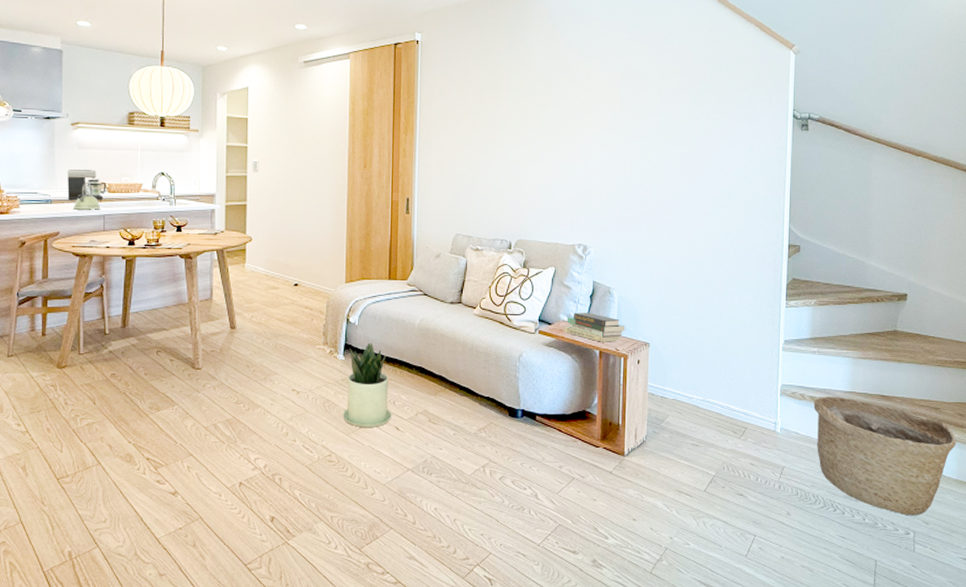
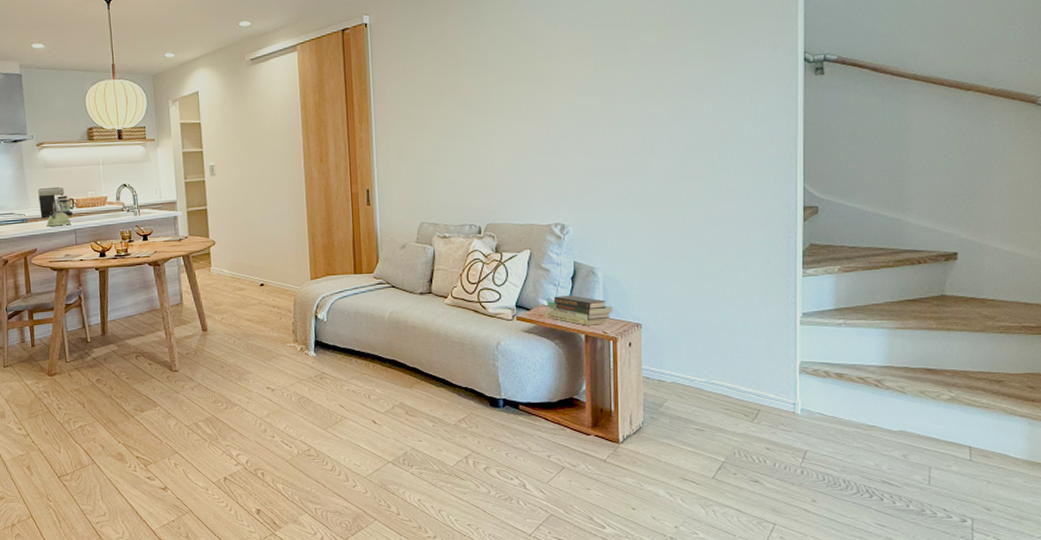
planter: present [342,342,392,427] -> none [318,338,368,422]
basket: present [813,396,956,516] -> none [841,372,1025,502]

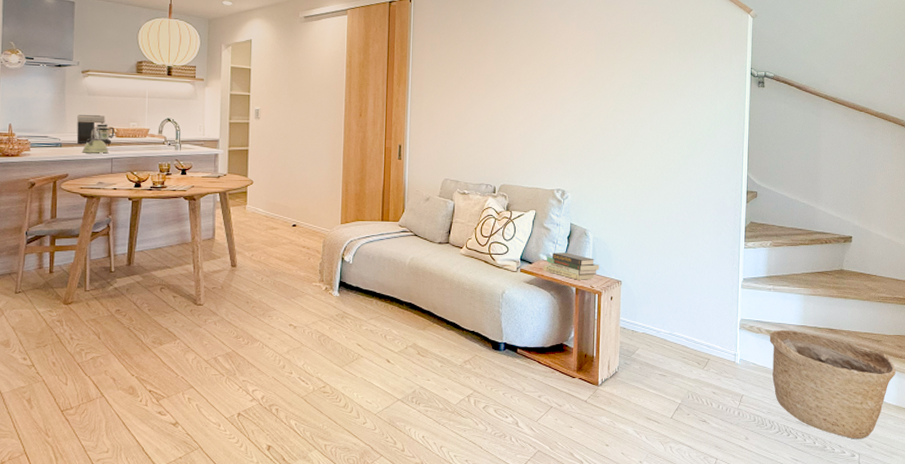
basket: none [841,372,1025,502] -> present [769,329,896,439]

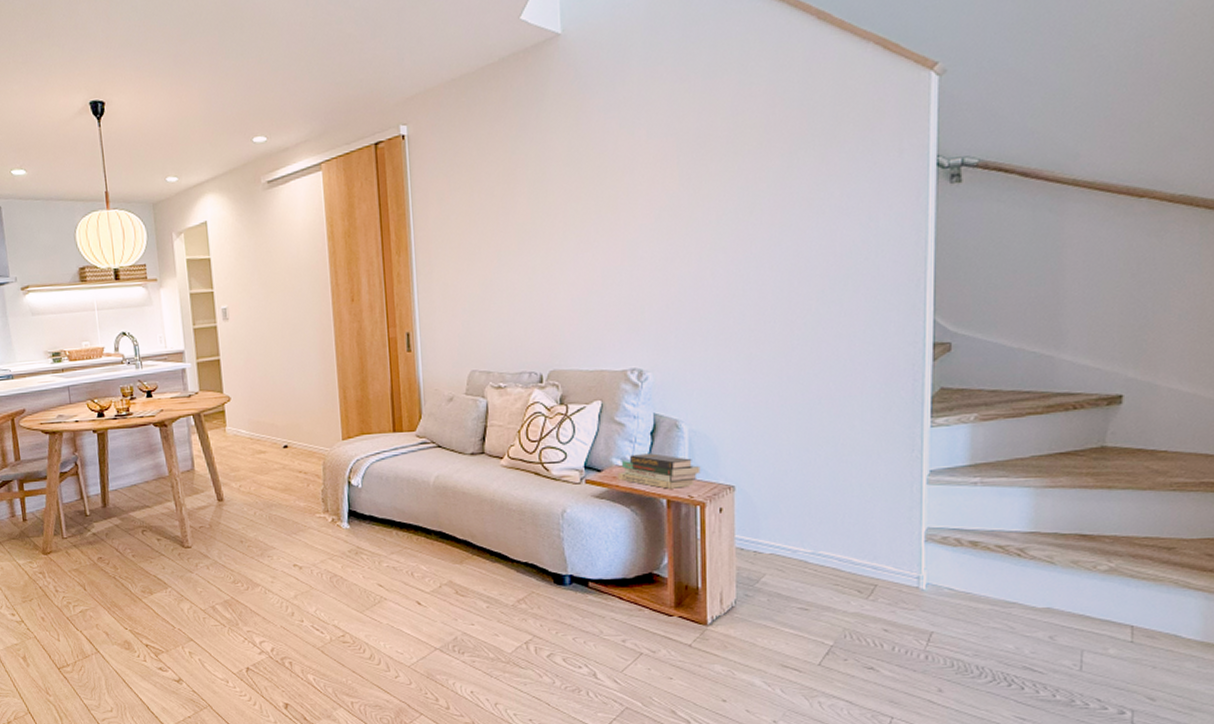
coffee maker: present [76,114,115,145] -> none [24,336,67,374]
kettle: present [82,127,109,154] -> none [35,352,64,383]
basket: present [769,329,896,439] -> none [975,539,1202,690]

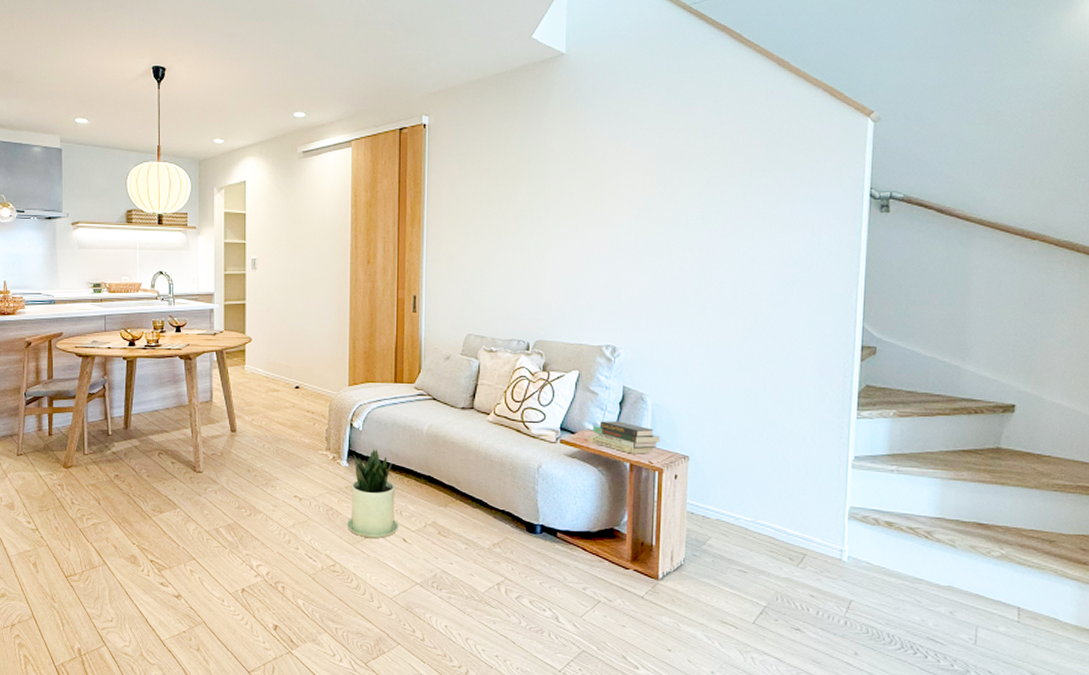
planter: none [353,507,411,603] -> present [346,449,398,538]

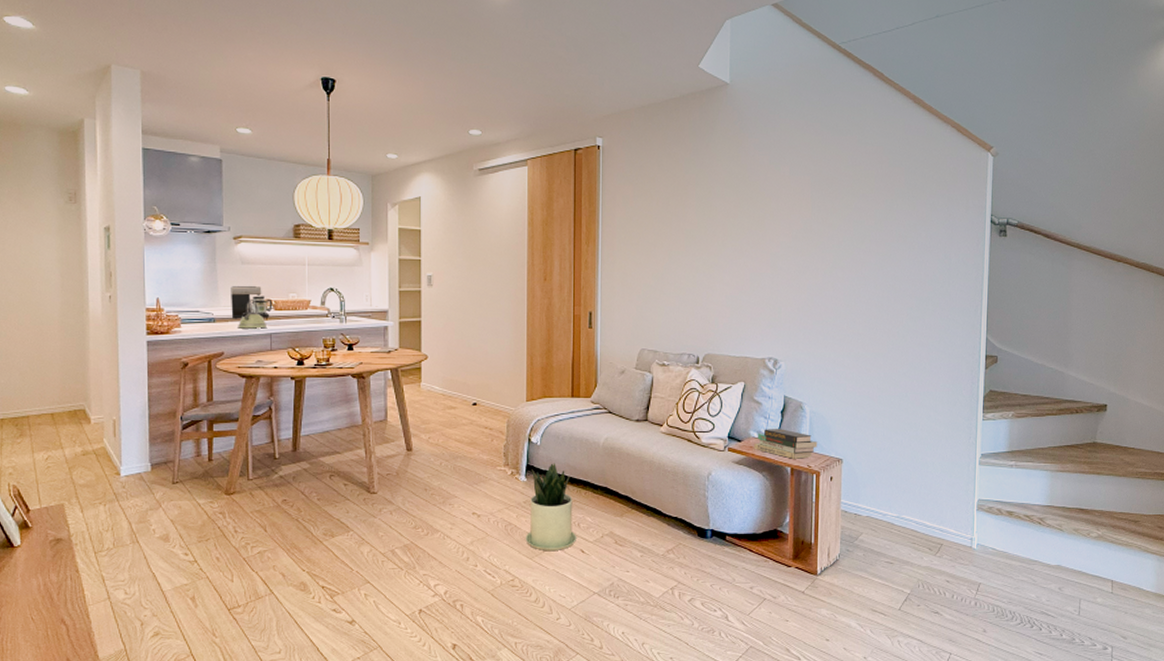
coffee maker: none [69,269,107,301] -> present [231,285,273,319]
kettle: none [75,282,102,310] -> present [238,300,268,329]

